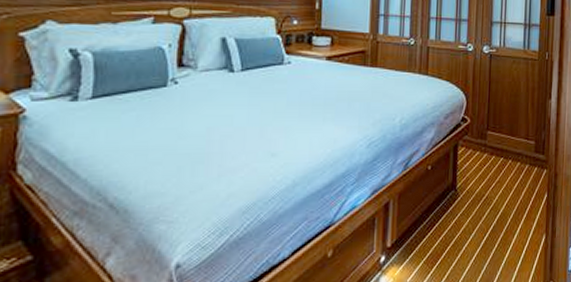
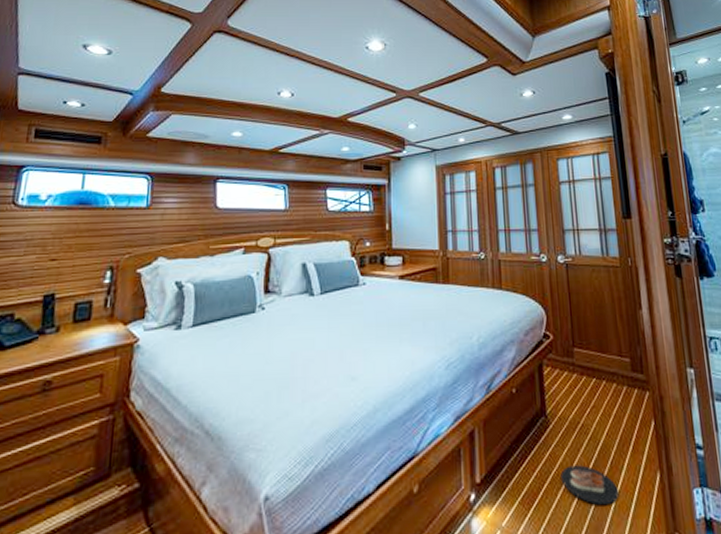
slippers: none [462,230,510,262] -> present [560,465,619,505]

